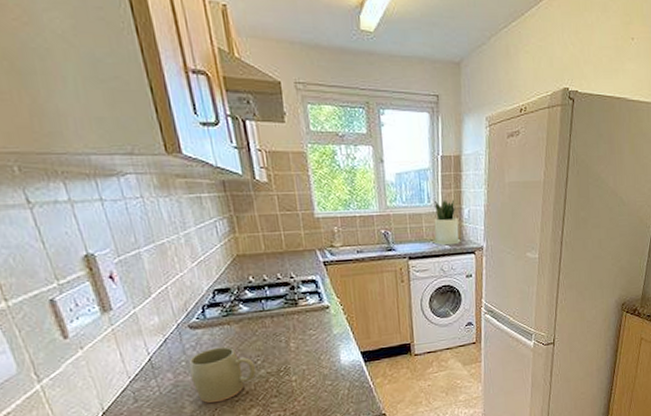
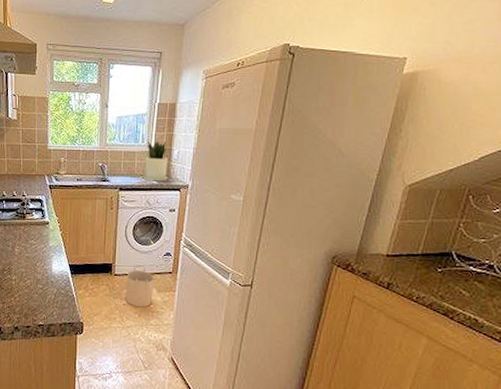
bucket: none [428,340,459,386] -> present [124,266,155,308]

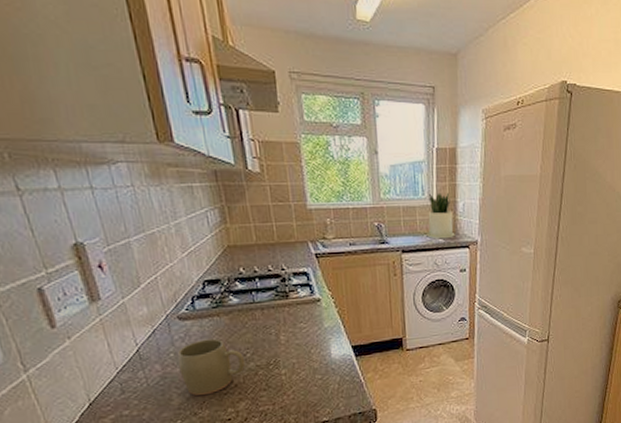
bucket: present [124,266,155,308] -> none [420,336,451,382]

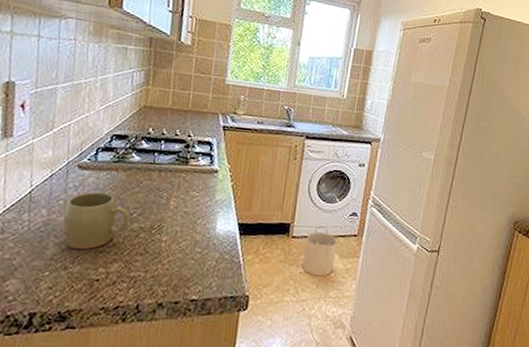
bucket: none [420,336,451,382] -> present [301,227,338,277]
planter: present [426,192,455,240] -> none [332,87,362,133]

